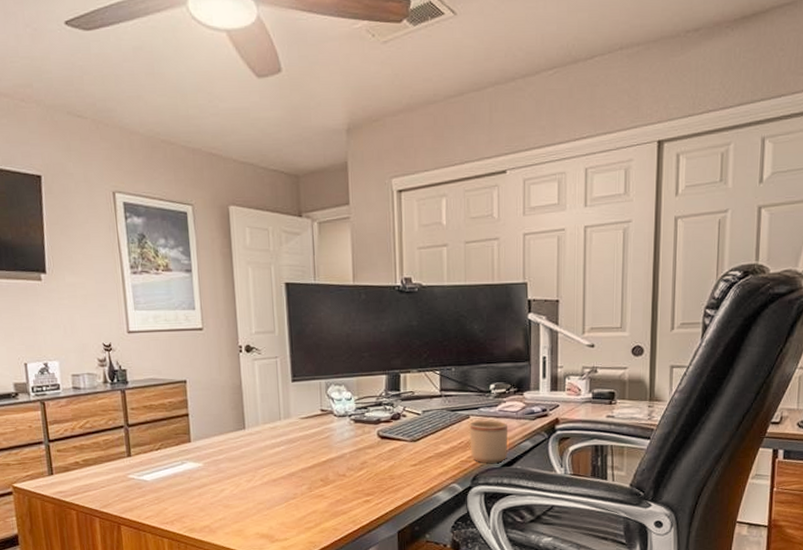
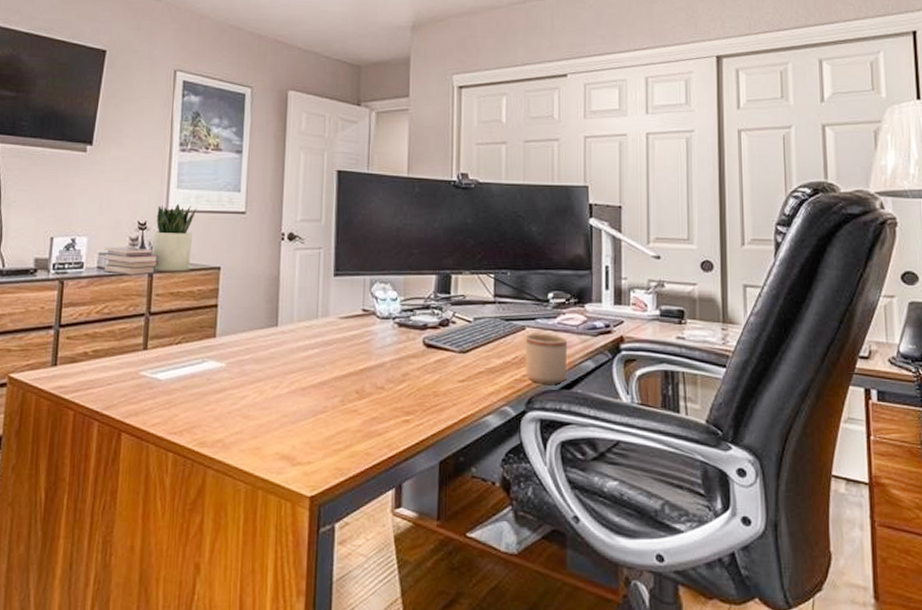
books: none [76,367,128,393] -> present [104,247,159,275]
planter: none [118,324,162,389] -> present [151,203,197,273]

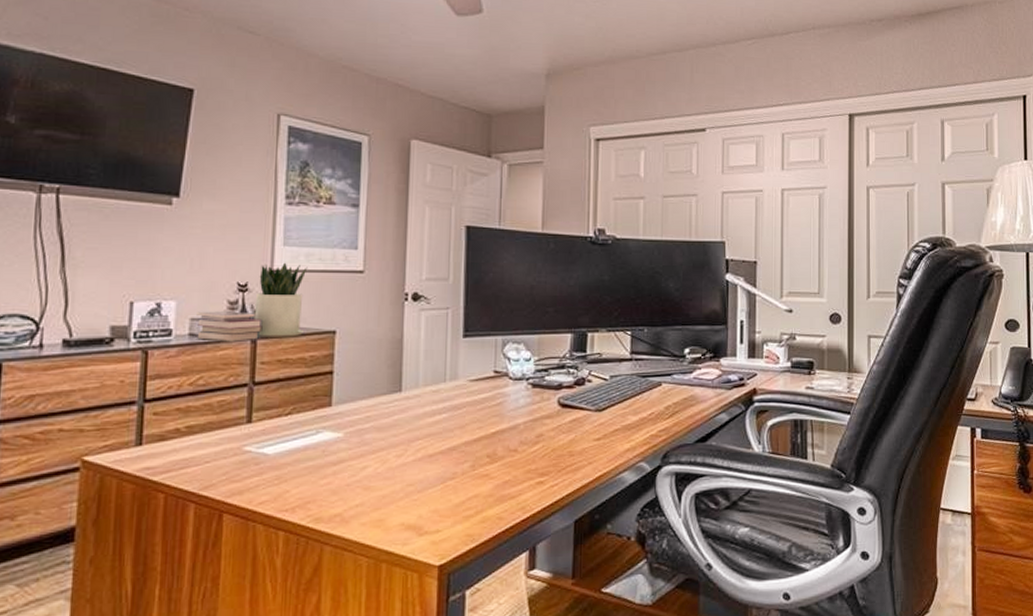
mug: present [525,333,567,384] -> none [661,388,702,438]

